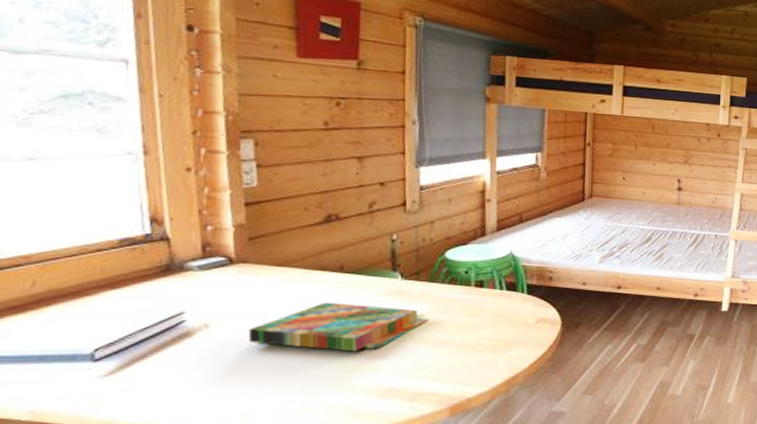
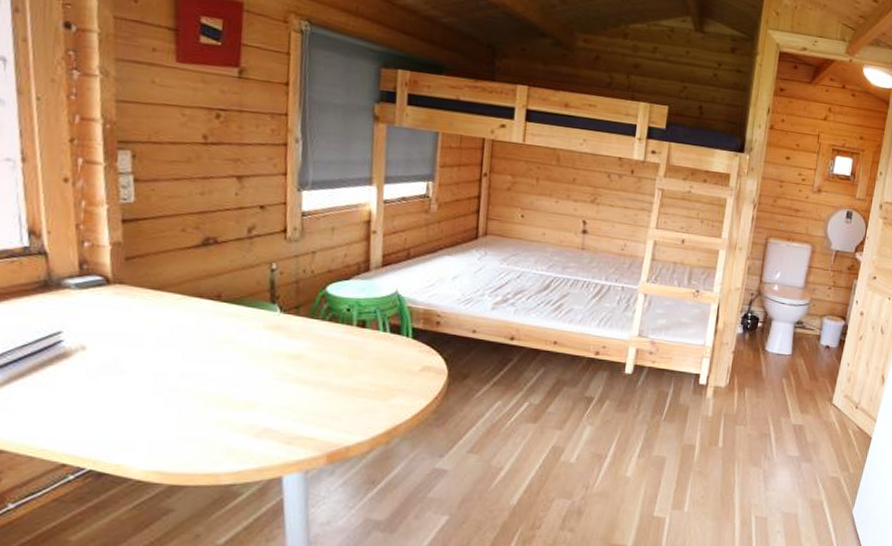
board game: present [248,302,429,352] -> none [124,331,308,387]

